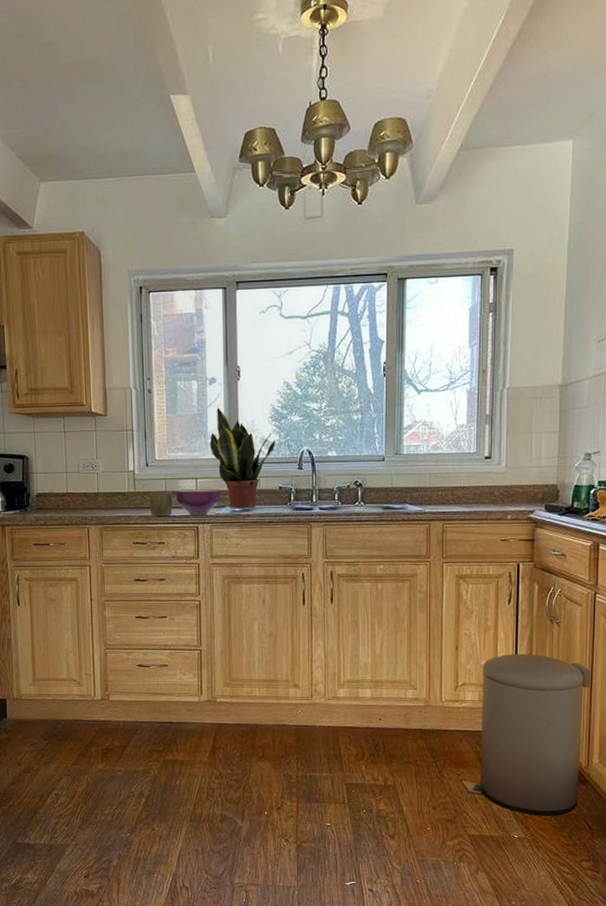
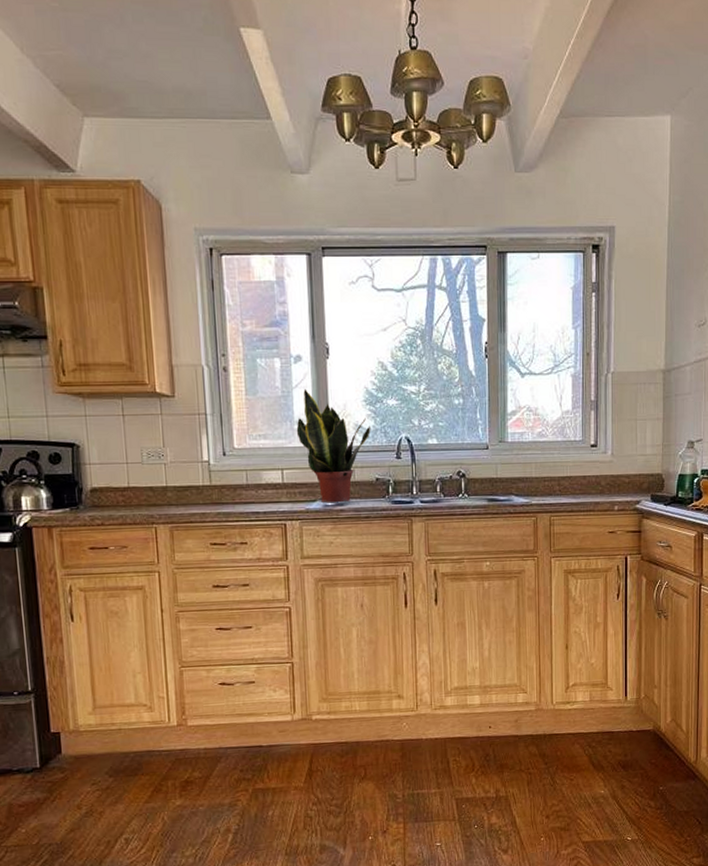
mug: present [149,490,173,516] -> none [228,483,256,513]
bowl: present [176,489,220,516] -> none [259,481,310,512]
pedal bin: present [463,654,591,816] -> none [576,649,698,816]

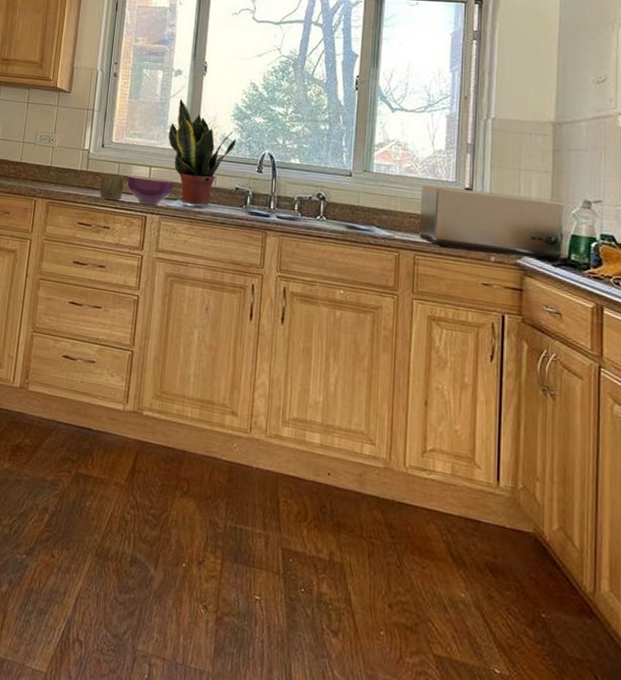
mug: none [228,483,256,513] -> present [99,173,124,200]
bowl: none [259,481,310,512] -> present [127,175,173,206]
toaster: none [552,444,673,505] -> present [419,185,564,262]

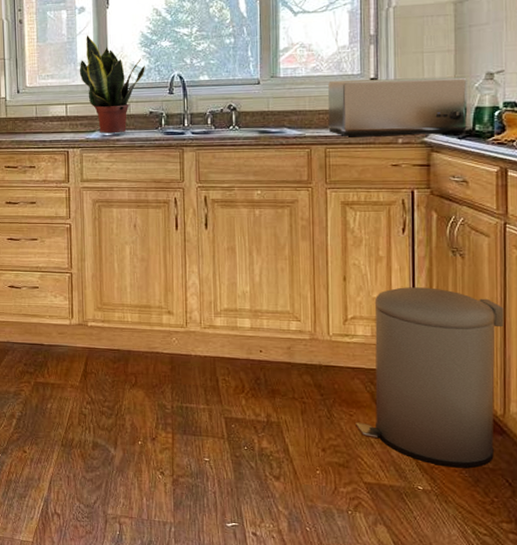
mug: present [99,173,124,200] -> none [20,116,43,141]
bowl: present [127,175,173,206] -> none [46,114,90,141]
pedal bin: none [428,422,596,655] -> present [356,287,504,469]

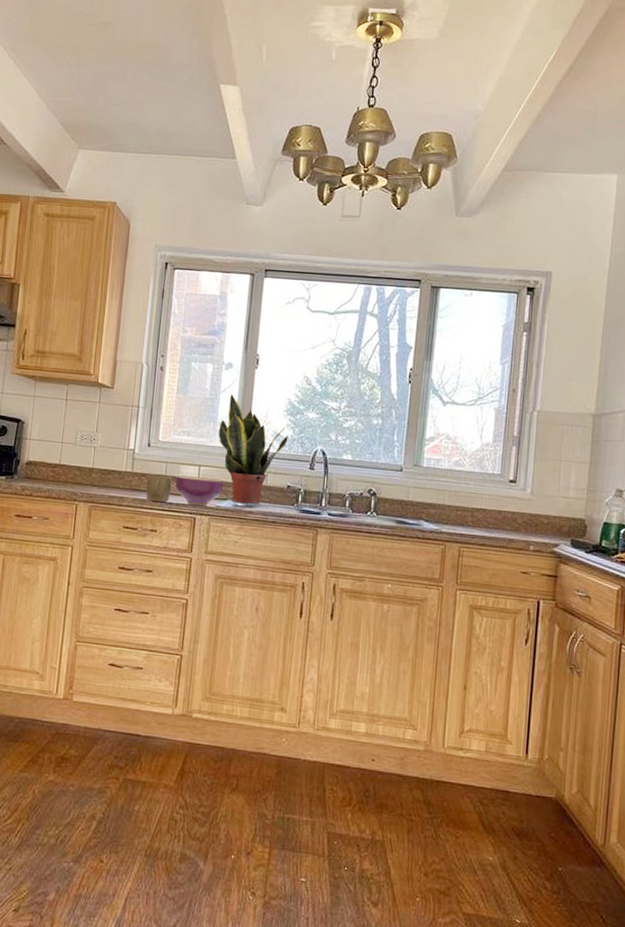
mug: none [20,116,43,141] -> present [145,473,172,502]
bowl: none [46,114,90,141] -> present [175,475,224,507]
toaster: present [327,77,468,137] -> none [464,478,599,549]
pedal bin: present [356,287,504,469] -> none [461,701,613,902]

